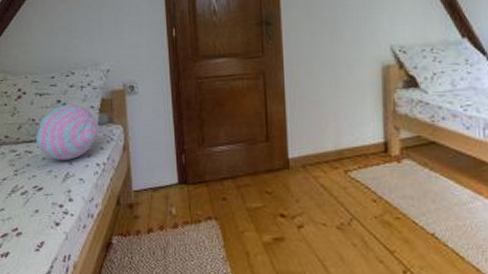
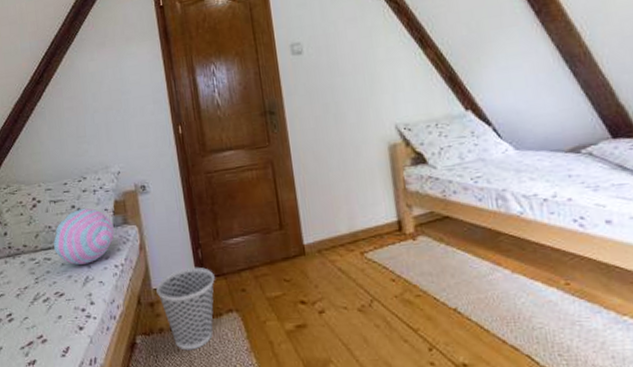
wastebasket: none [136,172,196,255] -> present [156,266,215,351]

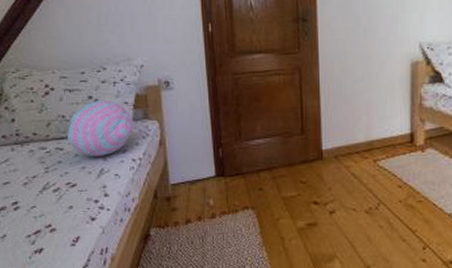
wastebasket: present [156,266,215,351] -> none [174,165,234,243]

